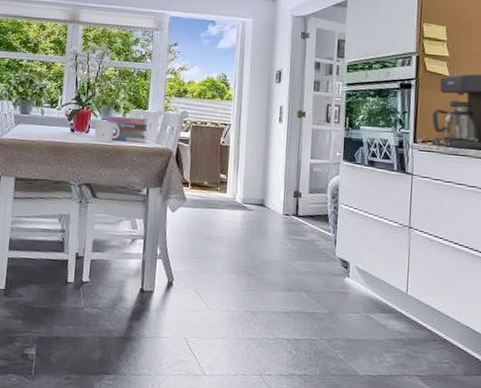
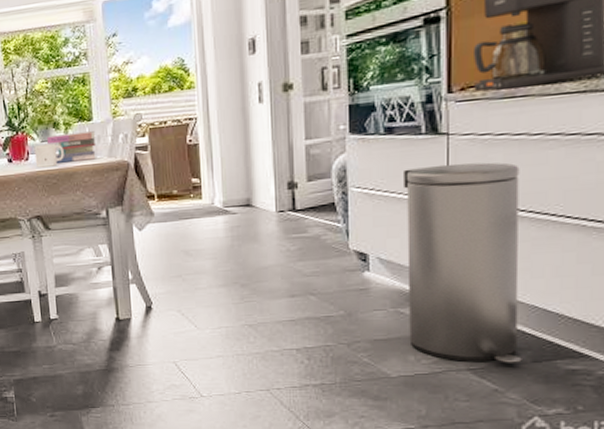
pedal bin: none [375,197,460,375] -> present [404,162,522,363]

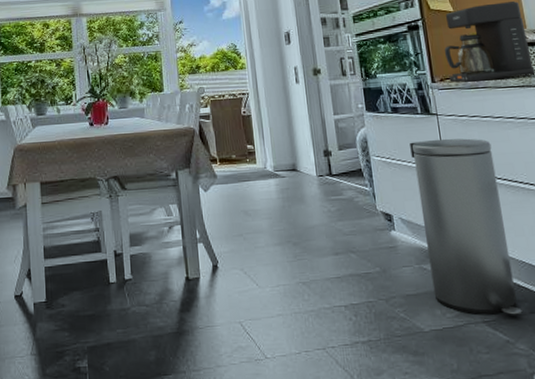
mug: present [34,144,64,168] -> none [113,111,139,132]
books: present [47,131,97,163] -> none [124,101,167,128]

